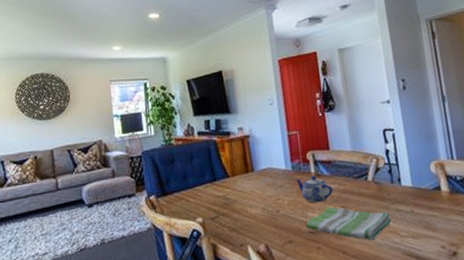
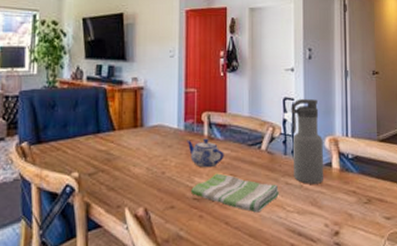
water bottle: none [392,127,435,209] -> present [291,98,324,184]

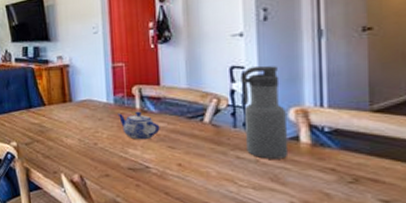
dish towel: present [190,173,279,213] -> none [124,145,228,186]

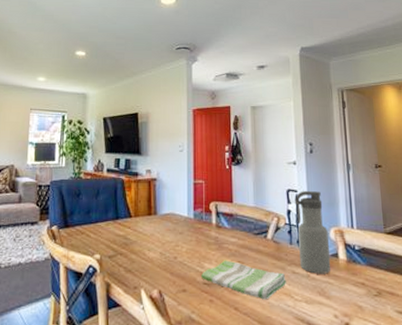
teapot: present [117,111,160,140] -> none [196,226,232,255]
dish towel: none [124,145,228,186] -> present [200,260,286,300]

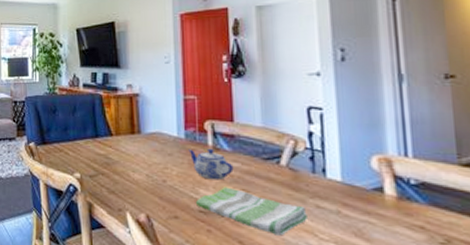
teapot: none [196,226,232,255] -> present [188,148,234,180]
water bottle: present [295,190,331,274] -> none [319,107,373,212]

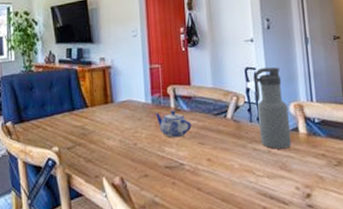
dish towel: present [195,187,307,236] -> none [161,142,248,178]
water bottle: none [319,107,373,212] -> present [253,67,292,149]

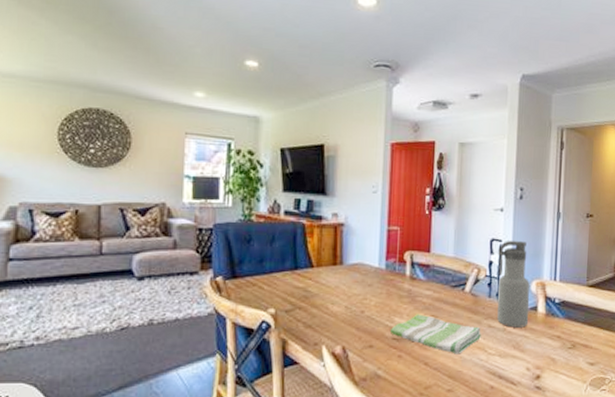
teapot: present [155,110,192,138] -> none [388,278,426,308]
dish towel: none [161,142,248,178] -> present [389,314,481,354]

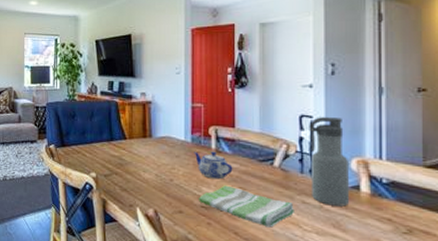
teapot: none [388,278,426,308] -> present [194,151,233,180]

